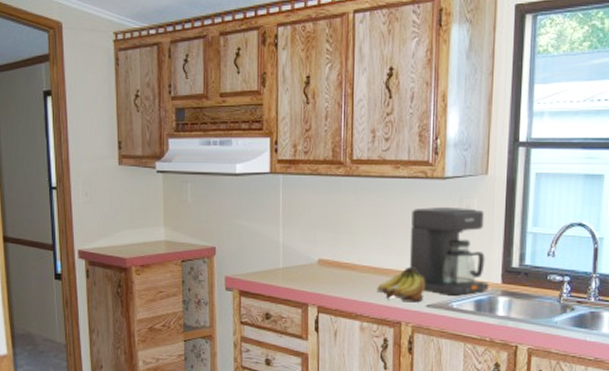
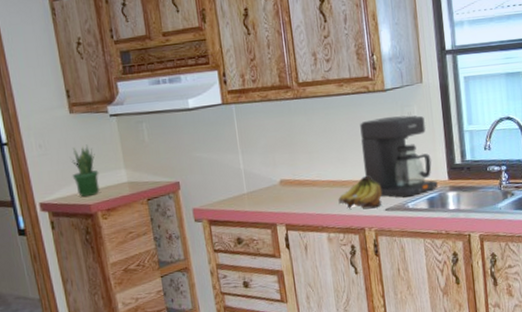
planter: none [112,198,138,251] -> present [71,144,100,198]

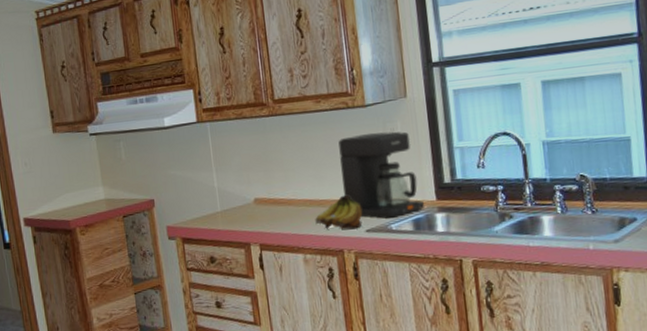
planter: present [71,144,100,198] -> none [53,162,79,214]

